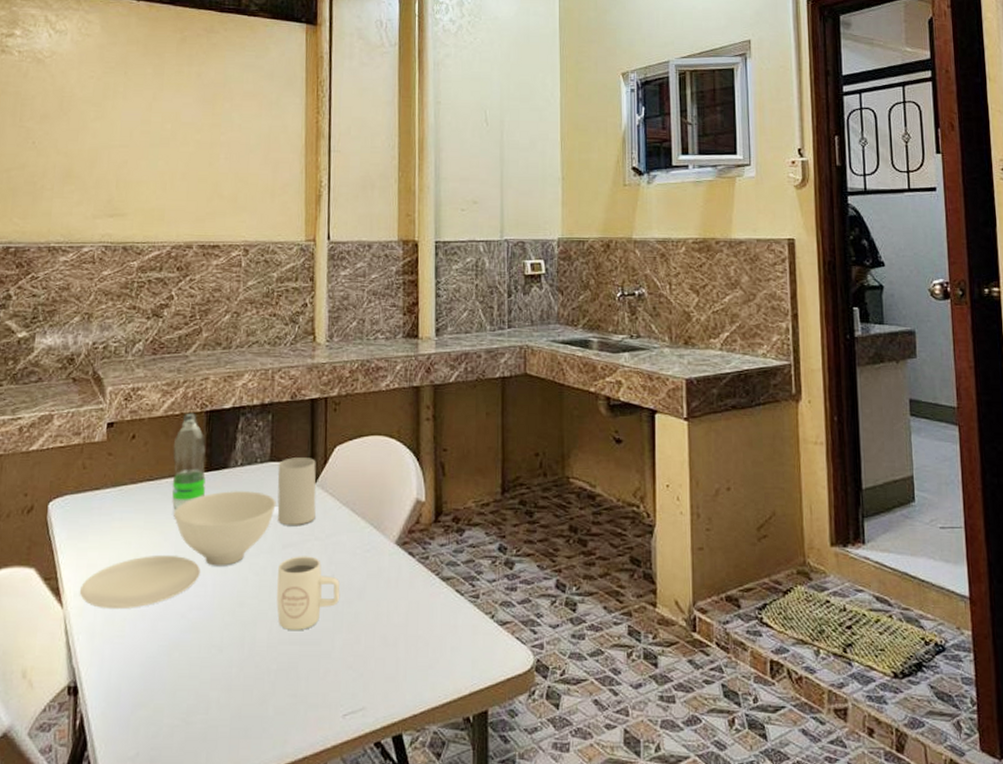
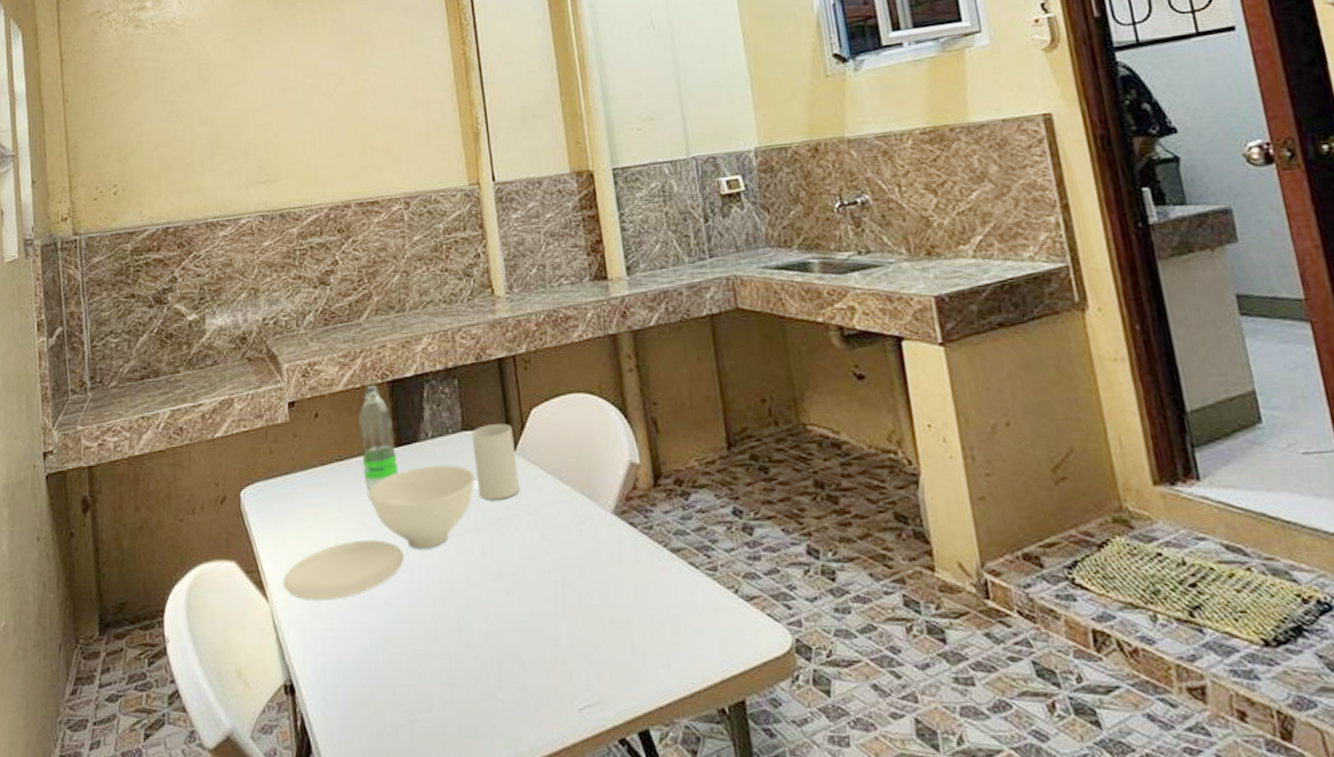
mug: present [276,556,340,631] -> none [486,532,559,617]

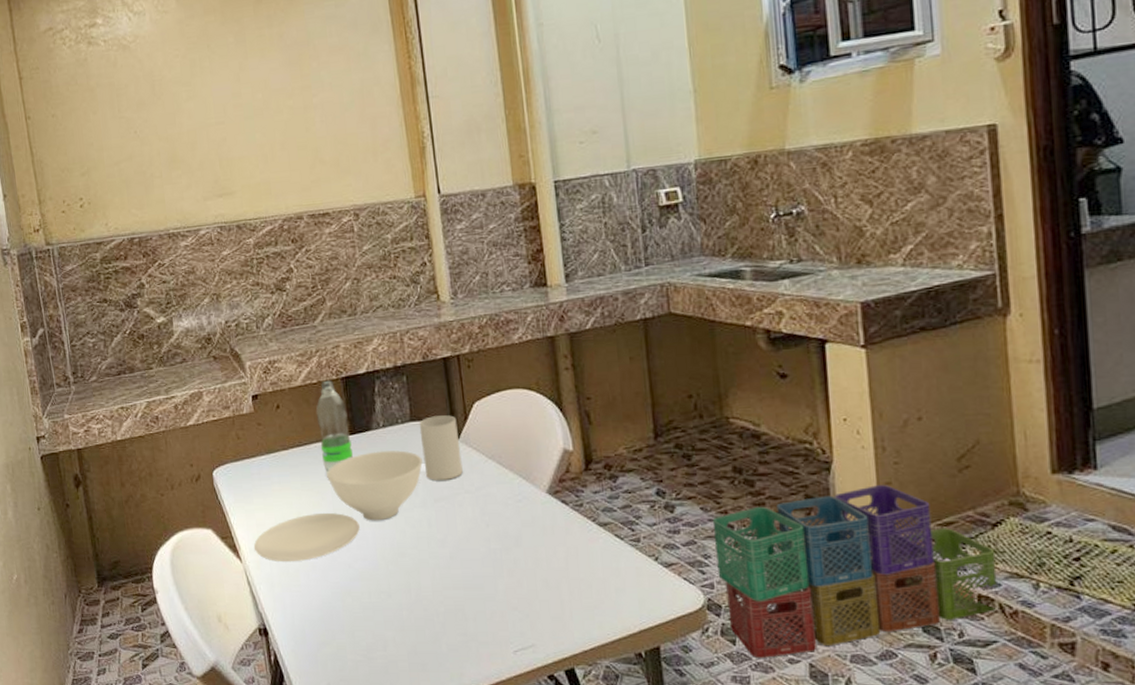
plastic crate: none [795,500,1117,712] -> present [712,485,999,658]

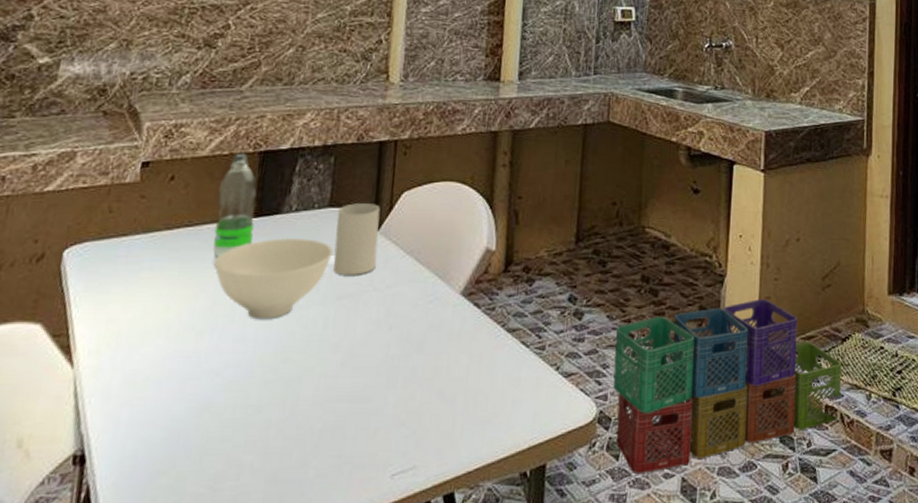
plate: present [253,513,360,563] -> none [94,309,241,369]

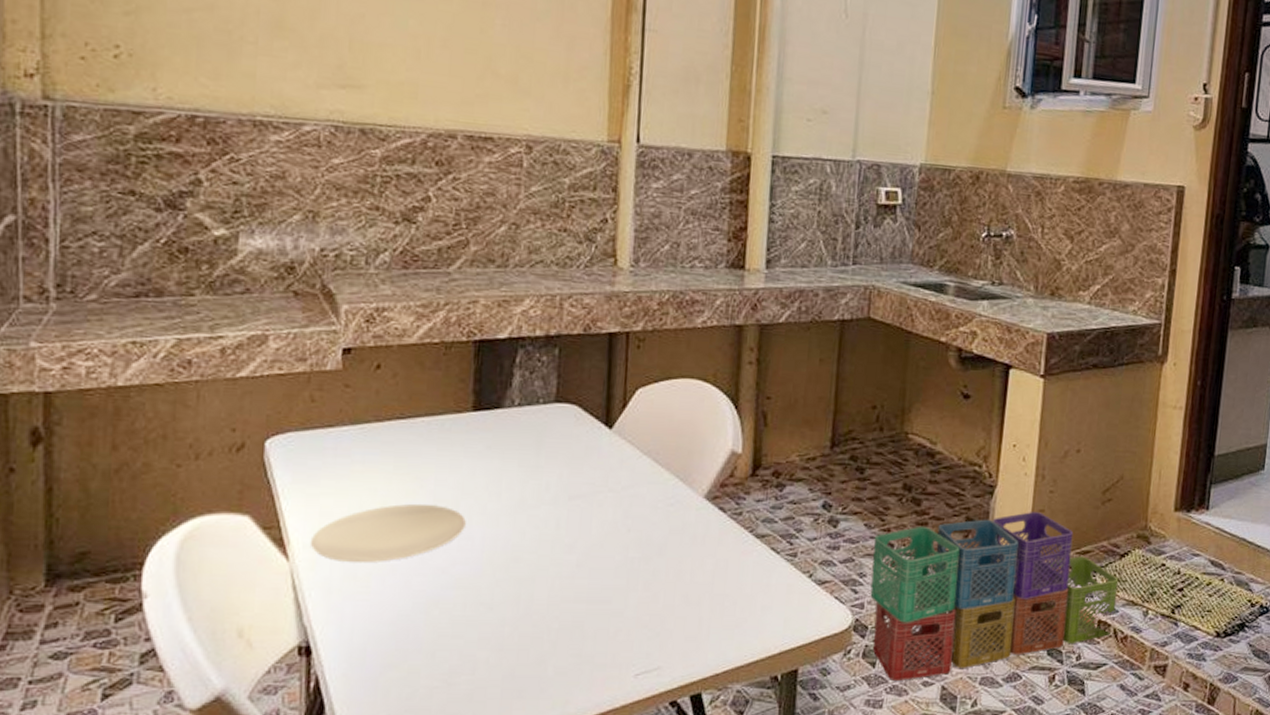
plate: none [94,309,241,369] -> present [310,504,466,564]
bottle: present [213,153,258,261] -> none [429,341,474,456]
bowl: present [214,237,333,320] -> none [432,433,562,518]
cup: present [333,203,381,275] -> none [563,399,613,475]

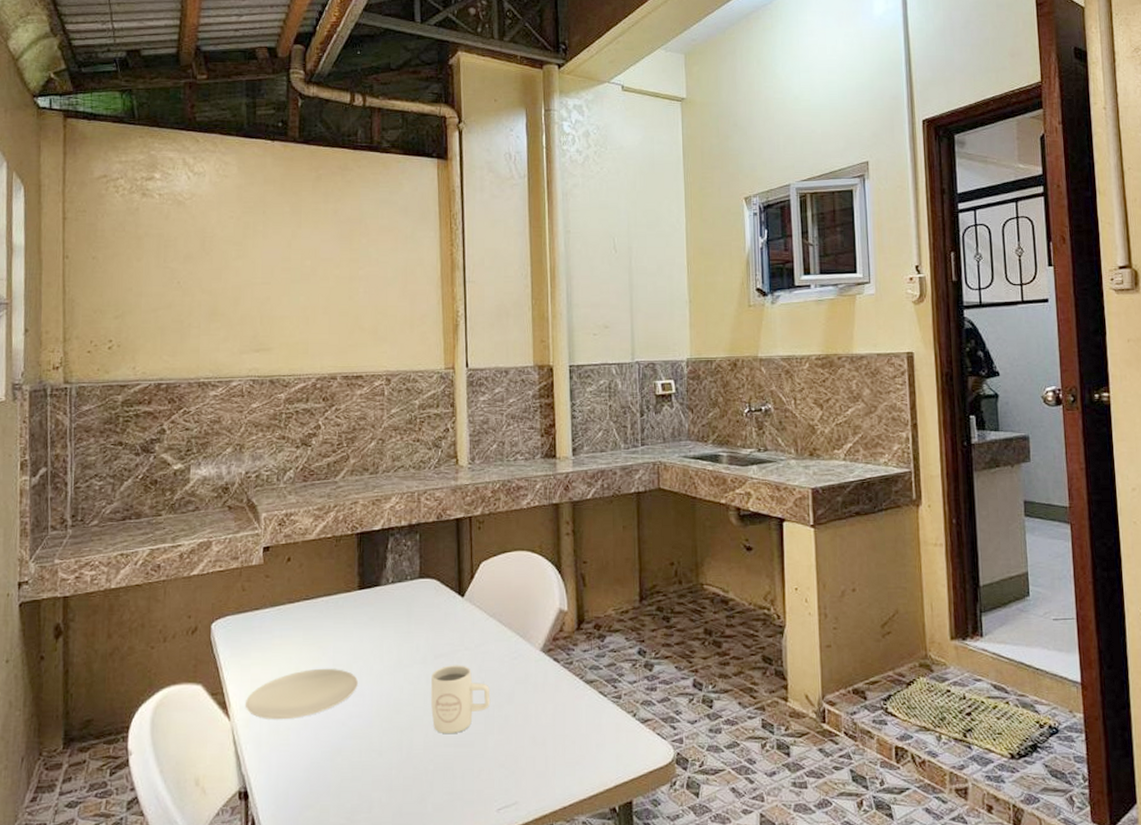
mug: none [559,508,637,589] -> present [430,665,491,734]
plastic crate: present [870,512,1119,681] -> none [685,648,911,809]

